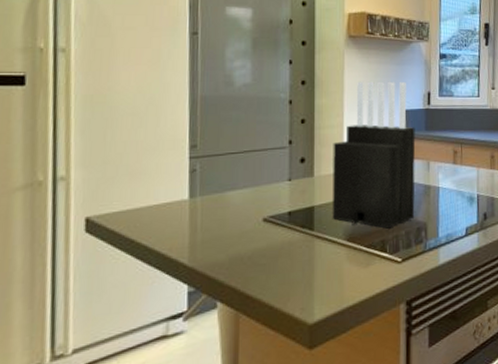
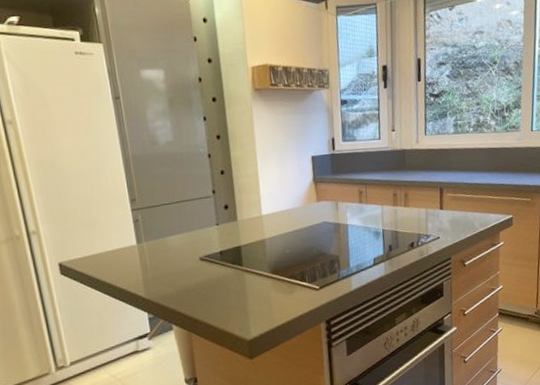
knife block: present [332,81,416,229] -> none [251,130,328,262]

